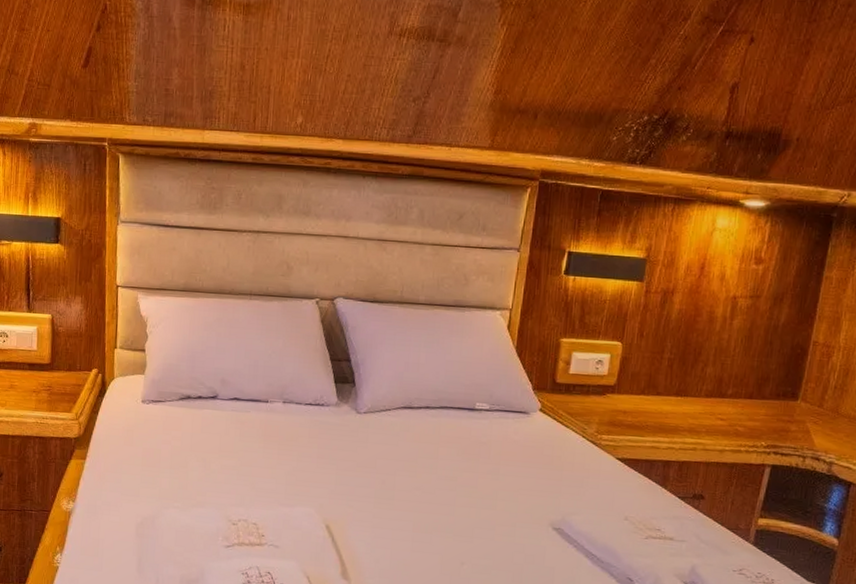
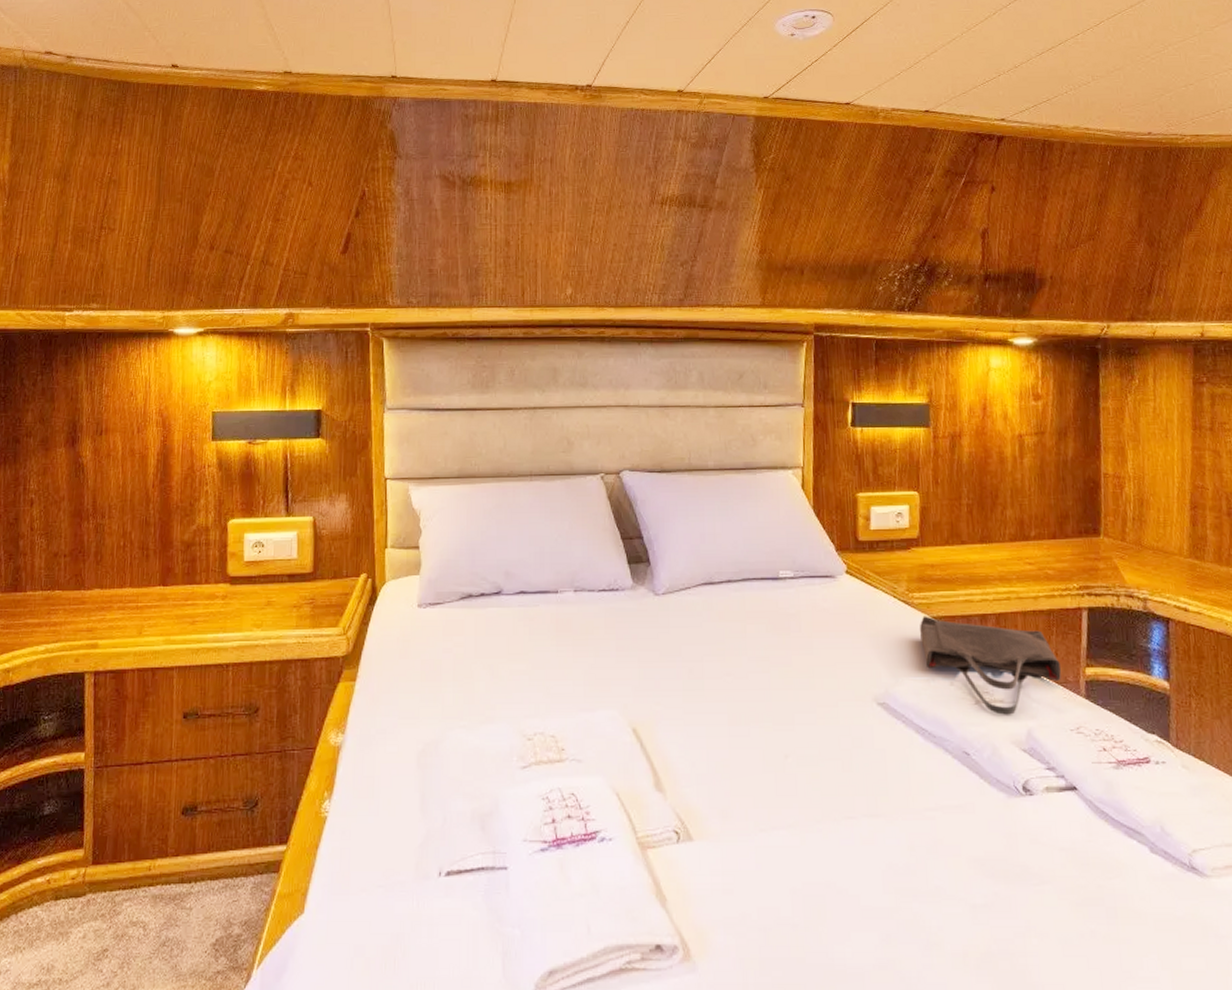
tote bag: none [602,456,734,552] -> present [919,616,1061,715]

